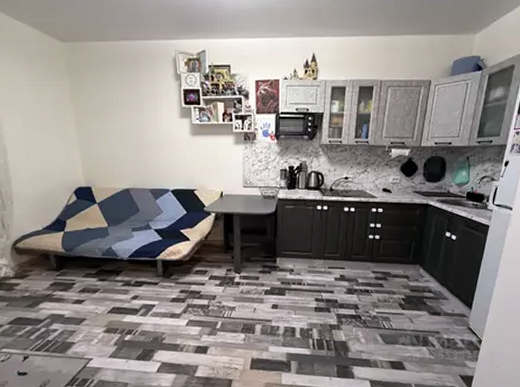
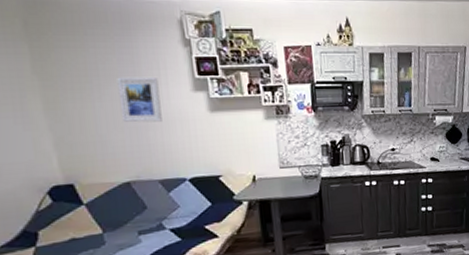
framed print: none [125,105,155,142] -> present [116,76,162,123]

